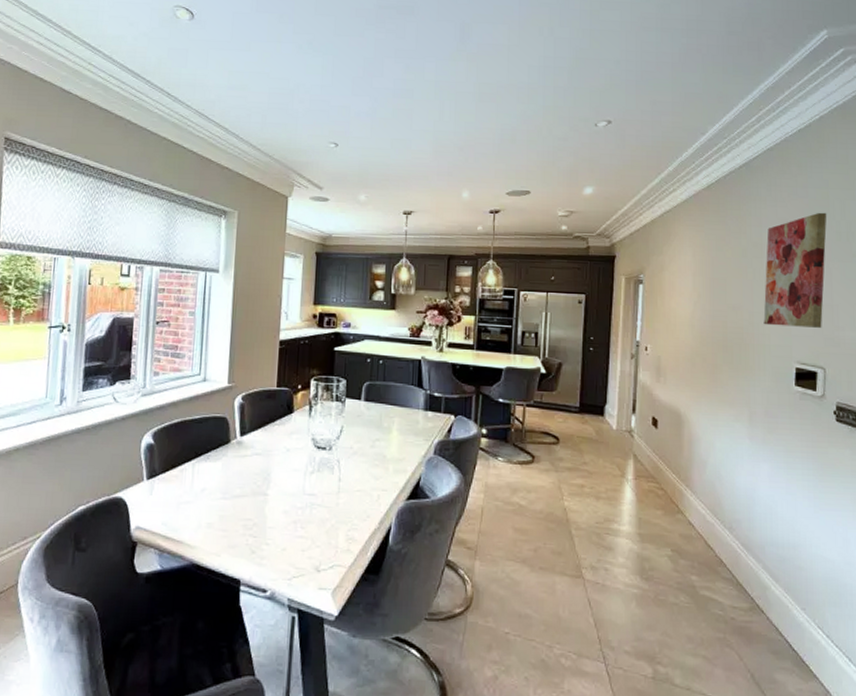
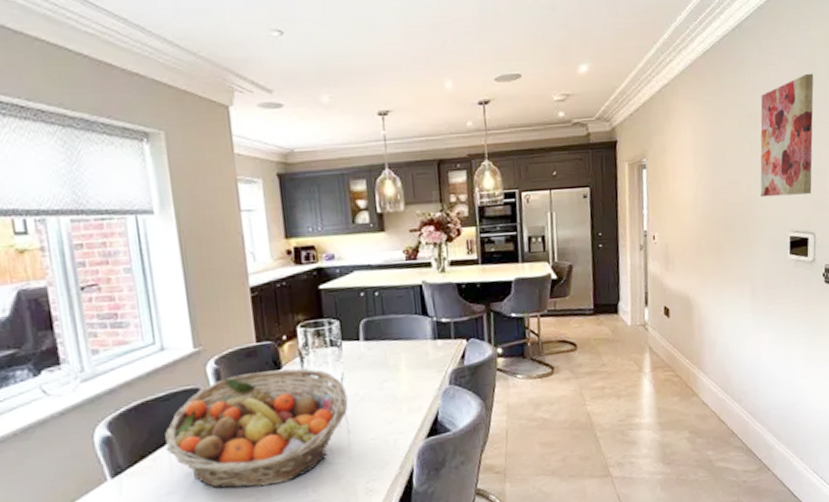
fruit basket: none [192,412,344,514] -> present [165,368,348,489]

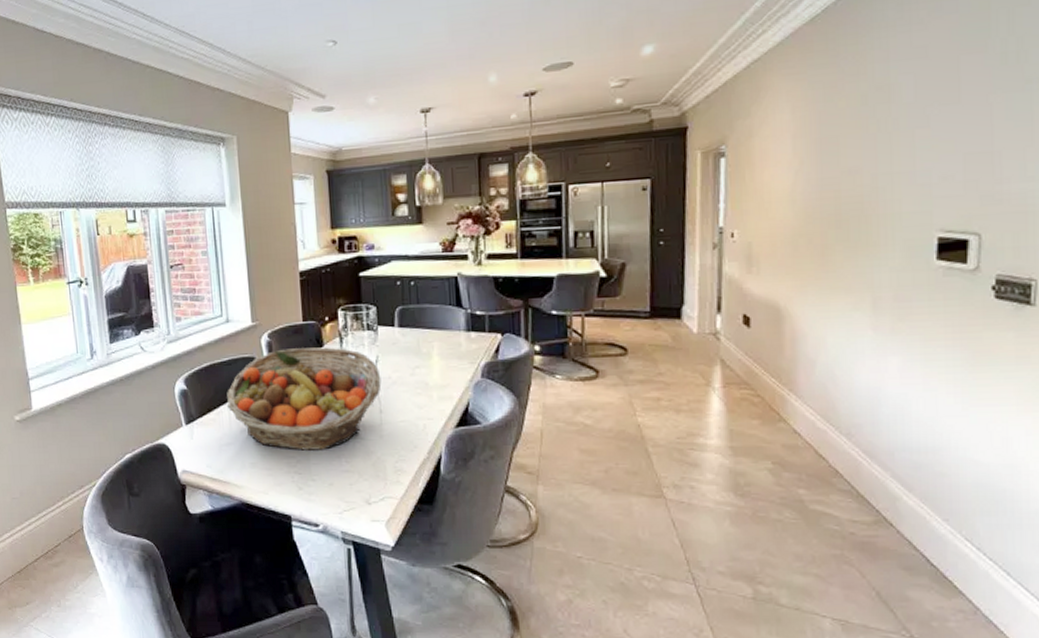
wall art: present [760,73,814,198] -> none [891,29,987,189]

